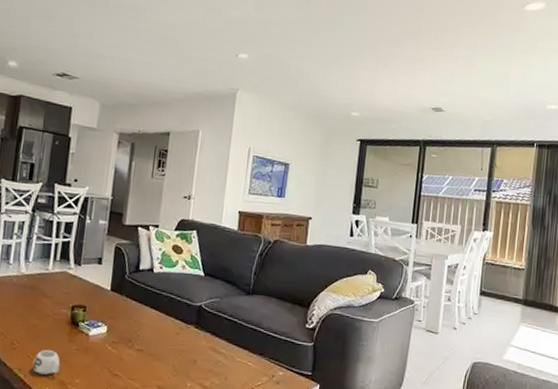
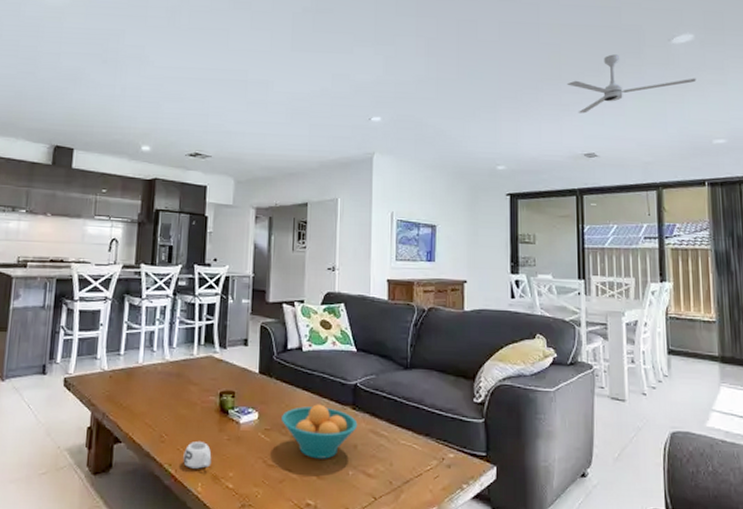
fruit bowl: none [129,321,199,372] -> present [282,404,358,459]
ceiling fan: none [425,14,541,70] -> present [567,54,696,114]

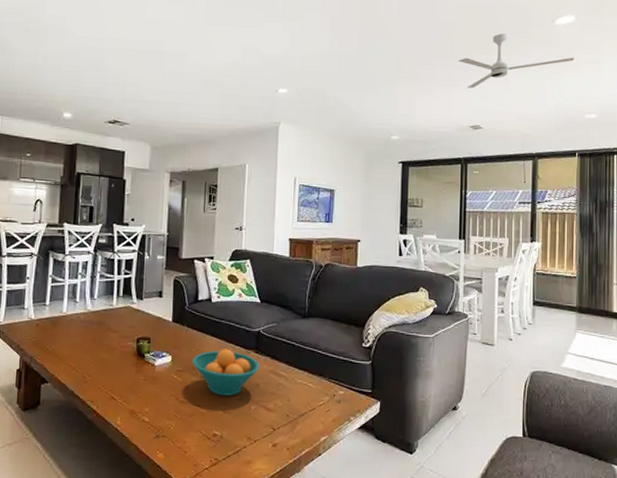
mug: present [183,442,212,469] -> none [104,382,130,405]

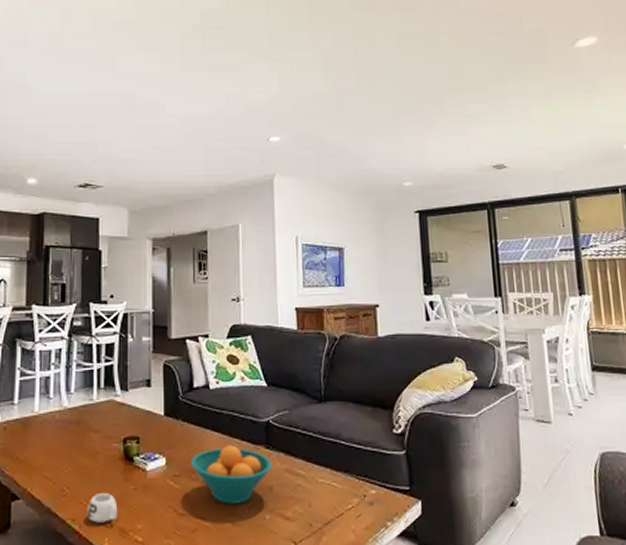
mug: none [104,382,130,405] -> present [87,493,118,523]
ceiling fan: present [458,33,575,89] -> none [470,61,603,124]

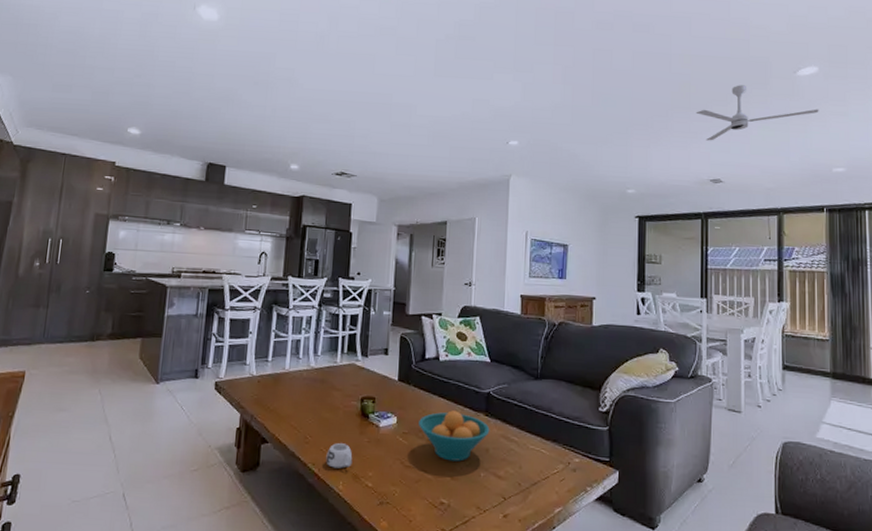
ceiling fan: none [470,61,603,124] -> present [695,85,819,141]

